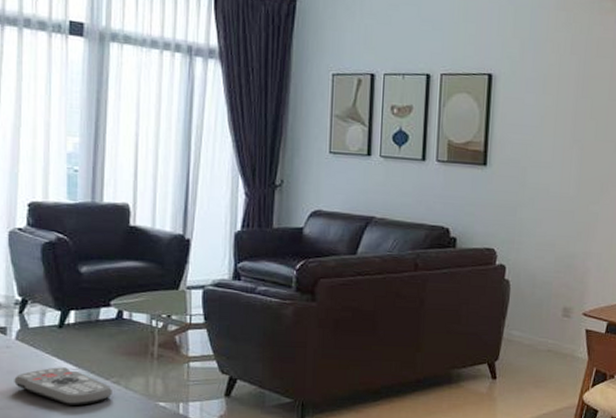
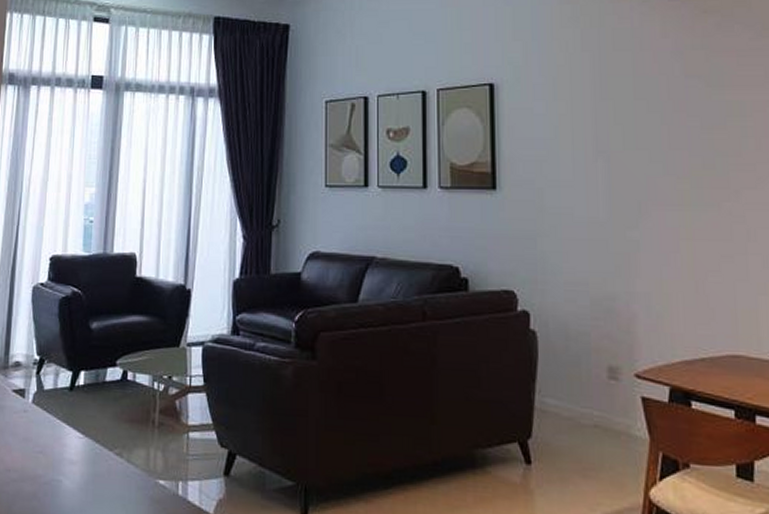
remote control: present [14,367,112,406] -> none [28,434,115,481]

